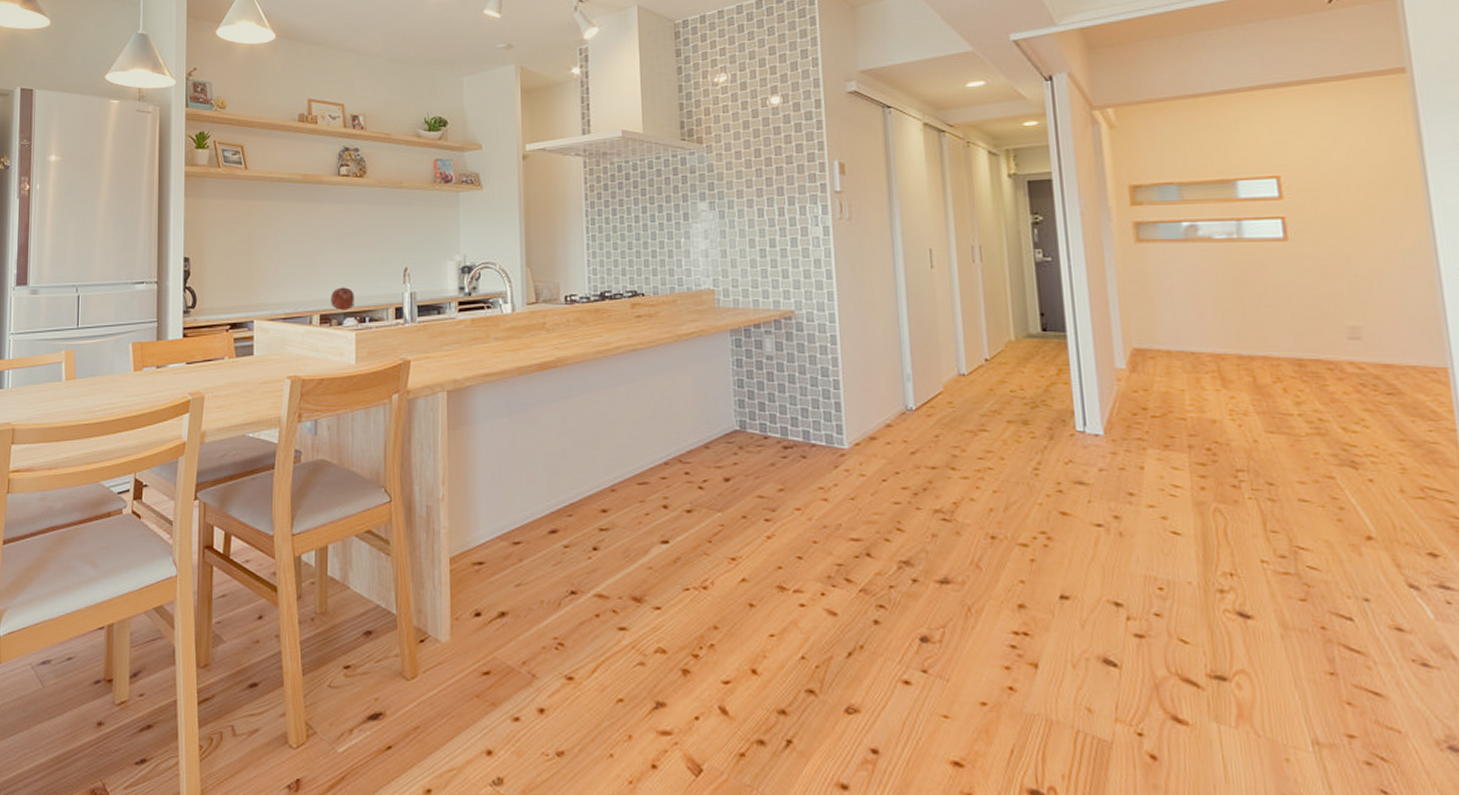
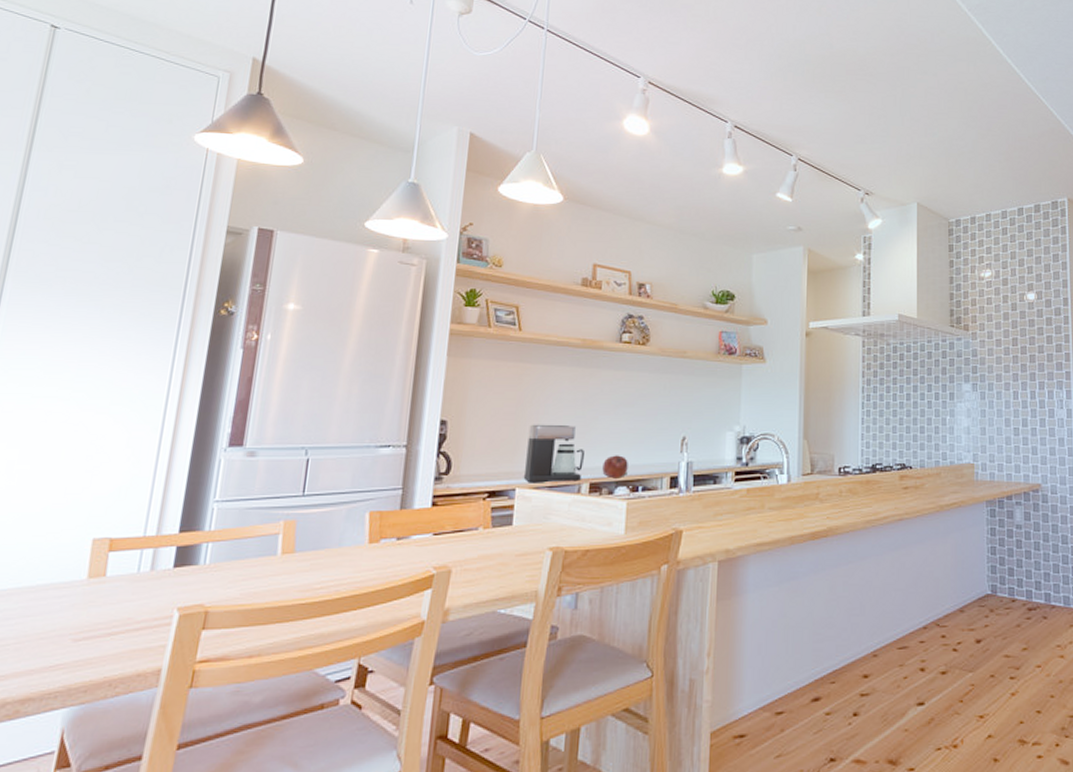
coffee maker: none [261,258,313,315] -> present [524,424,584,483]

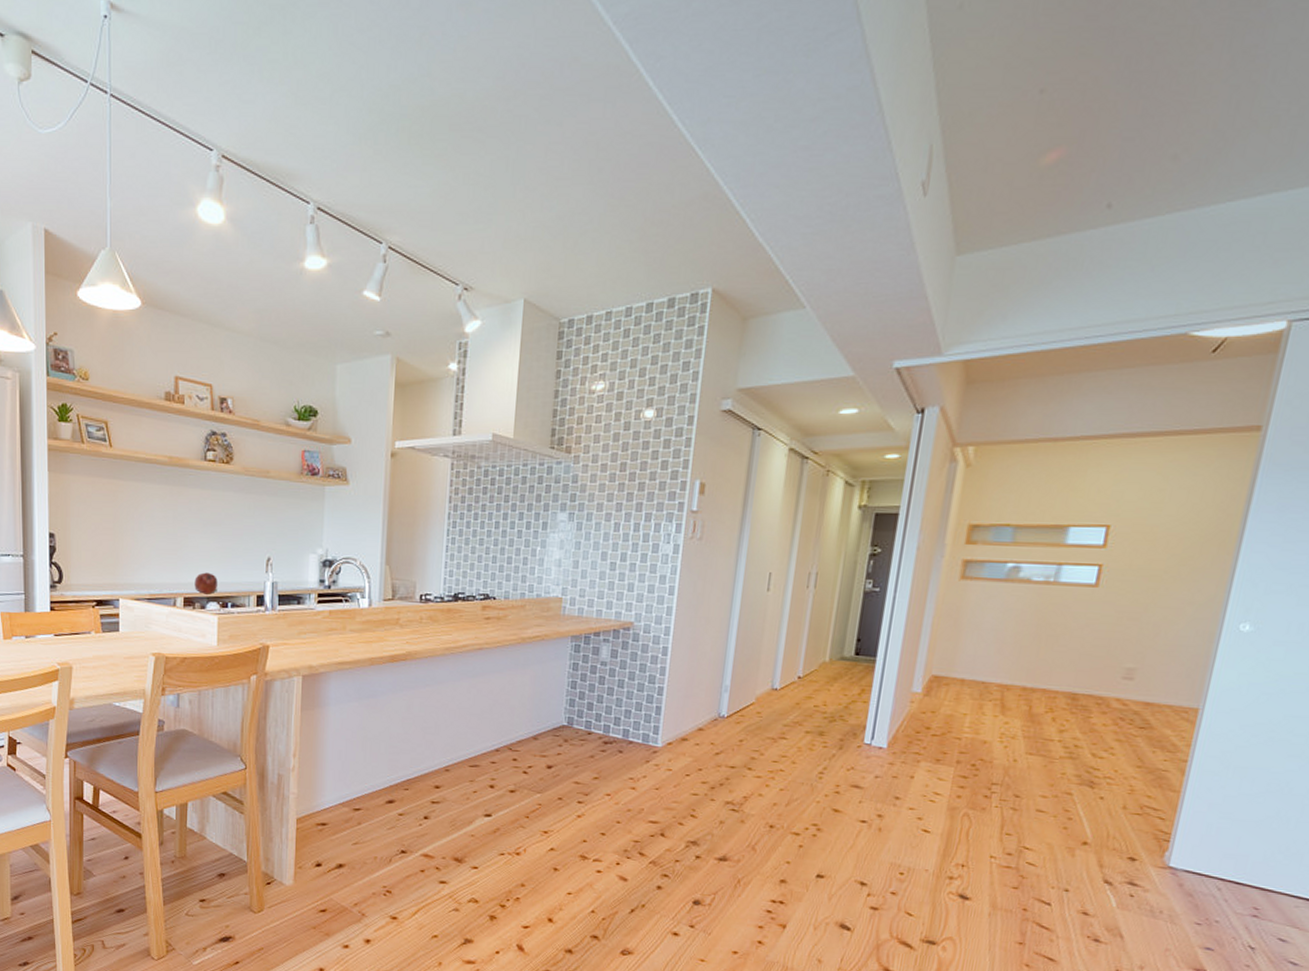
coffee maker: present [524,424,584,483] -> none [126,539,177,596]

